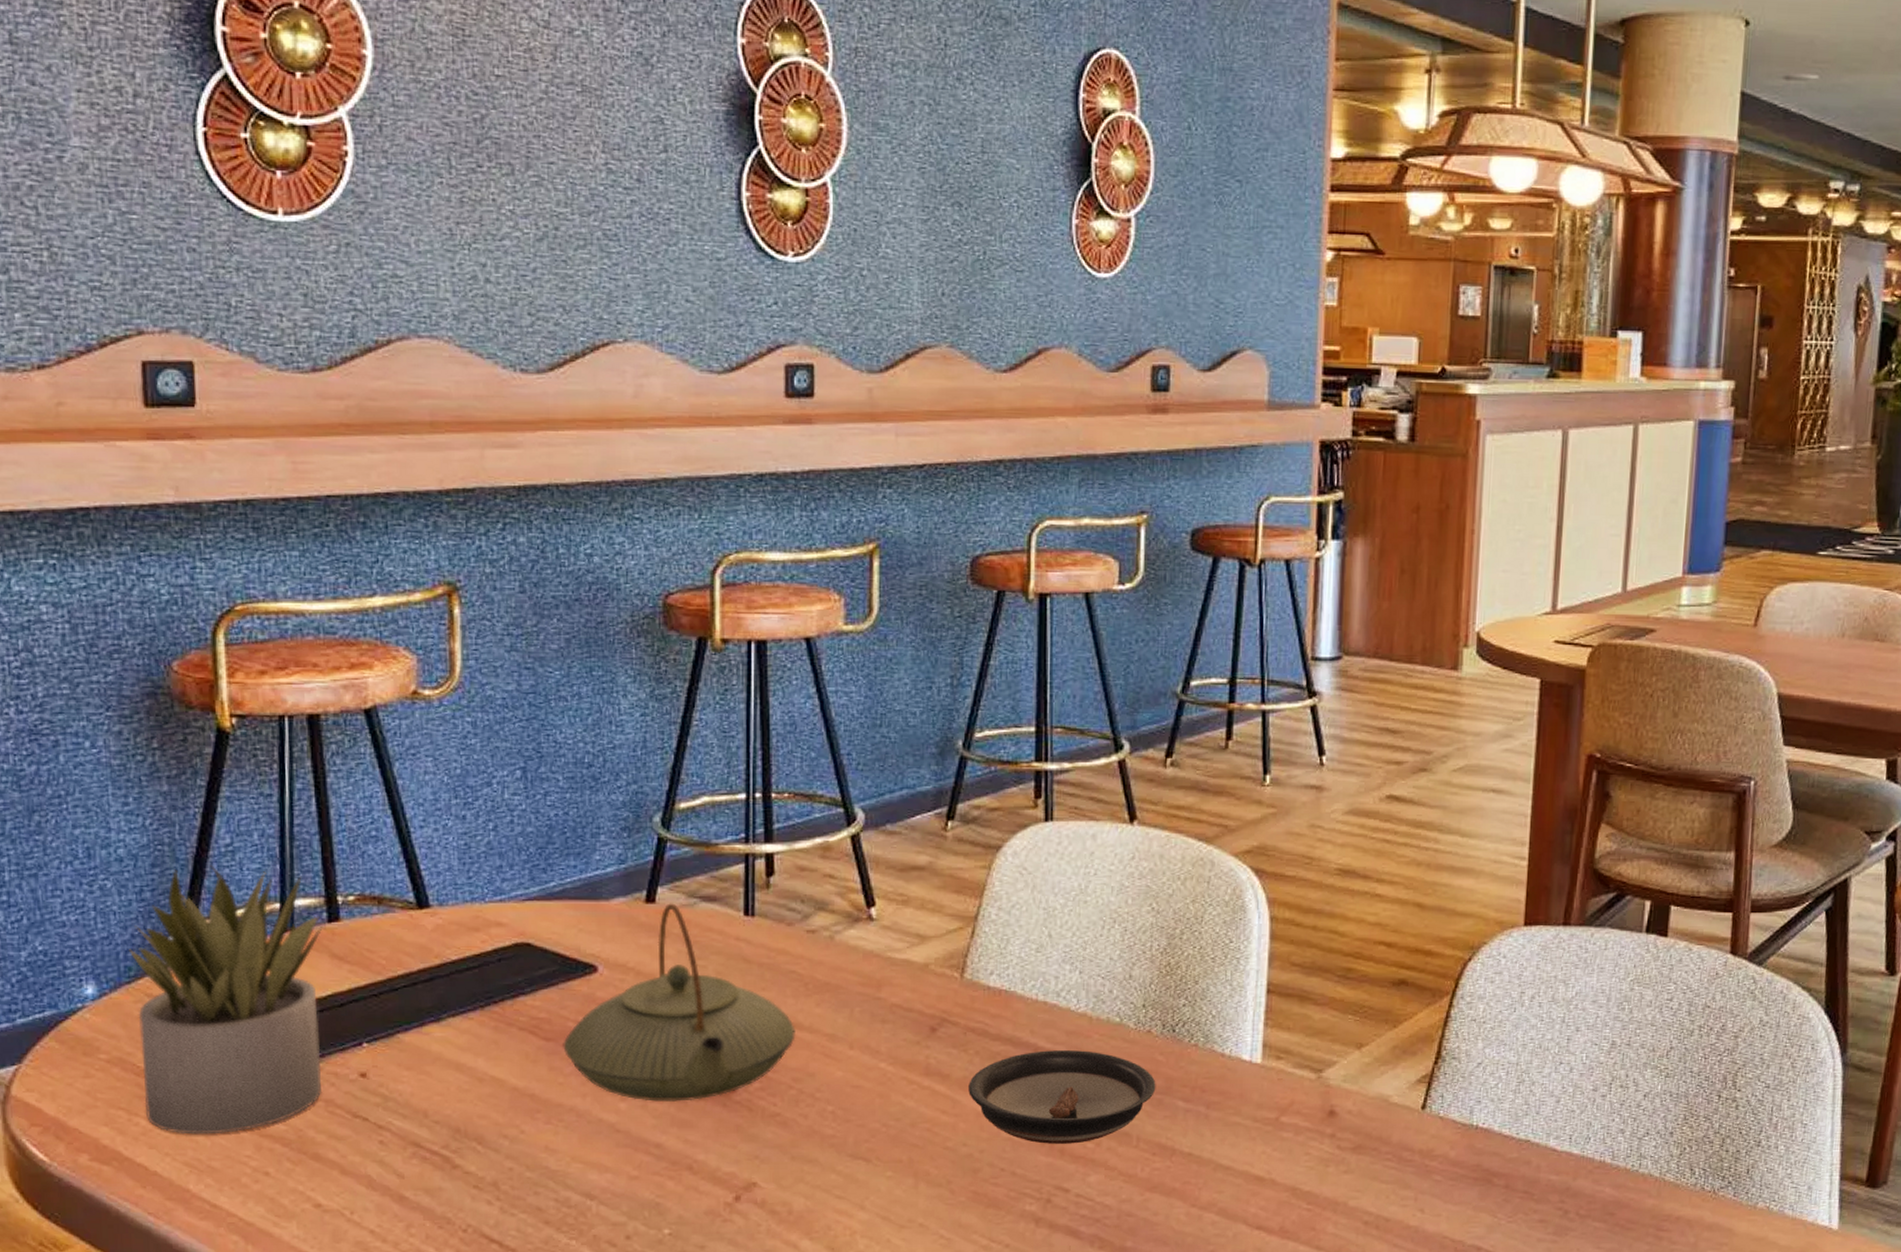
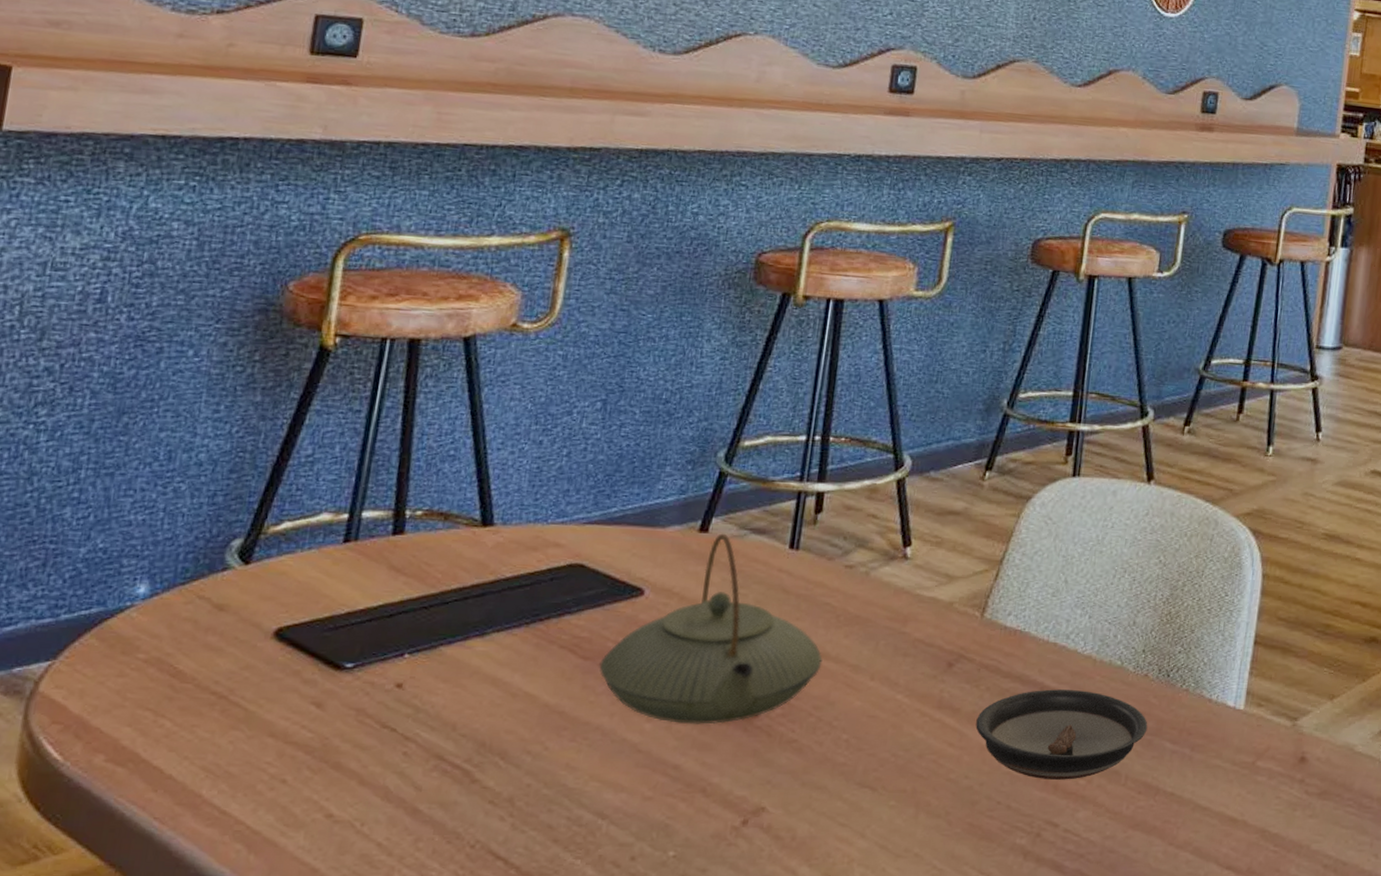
succulent plant: present [128,864,323,1135] -> none [173,473,387,739]

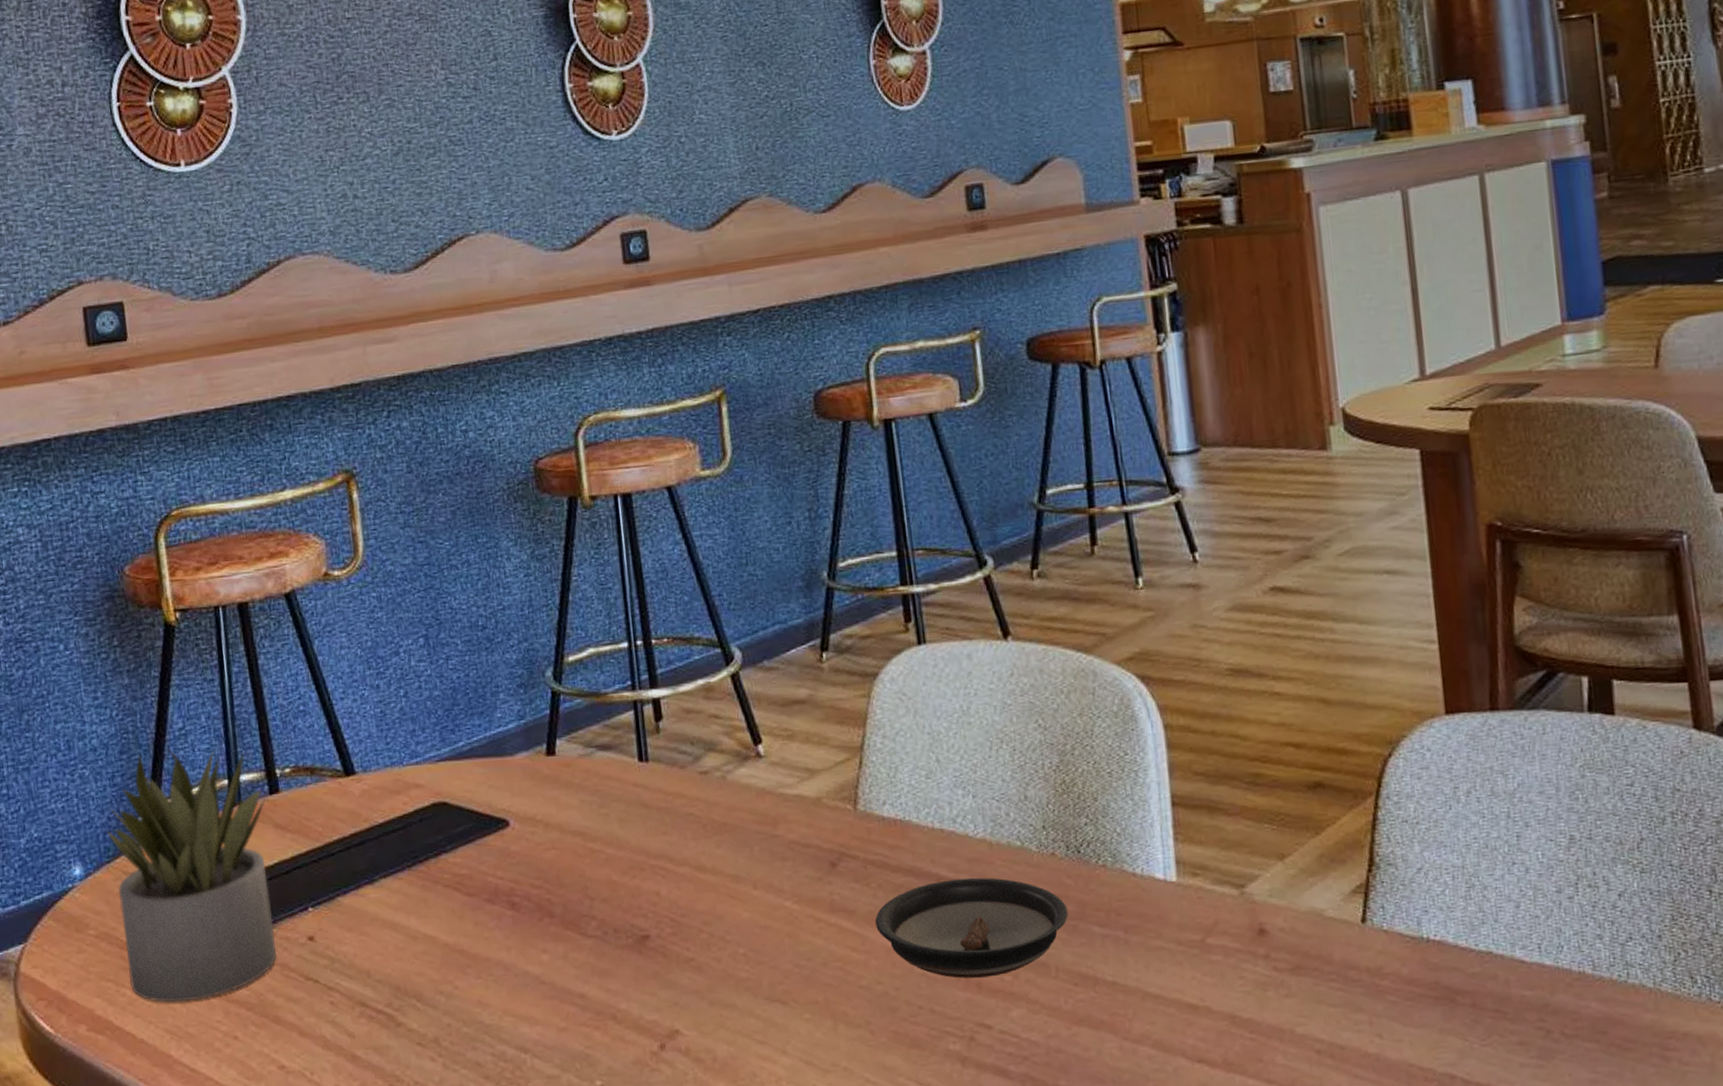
succulent plant: none [173,473,387,739] -> present [106,747,278,1003]
teapot: present [599,533,823,724] -> none [485,754,700,952]

